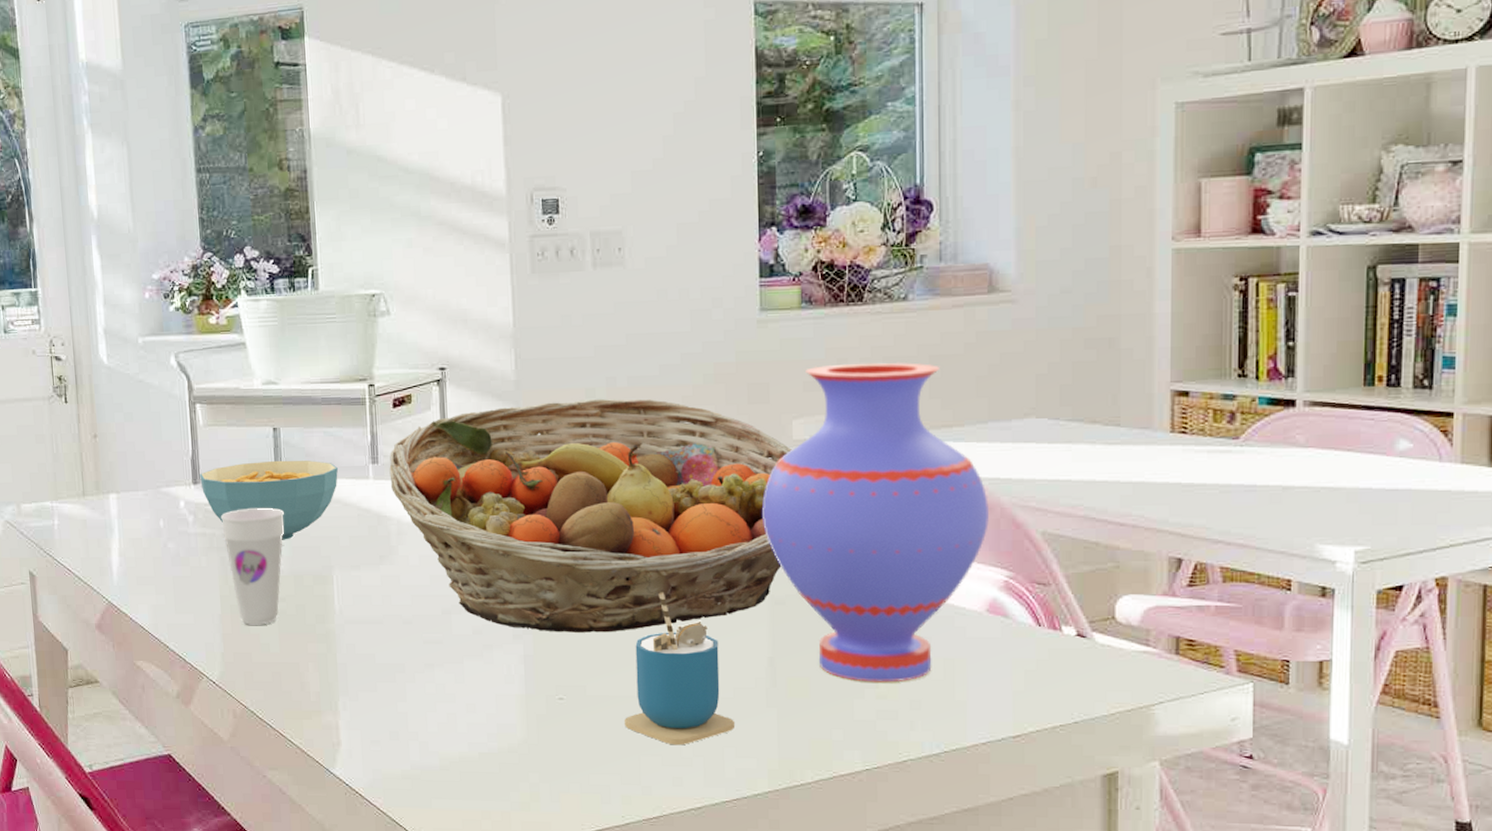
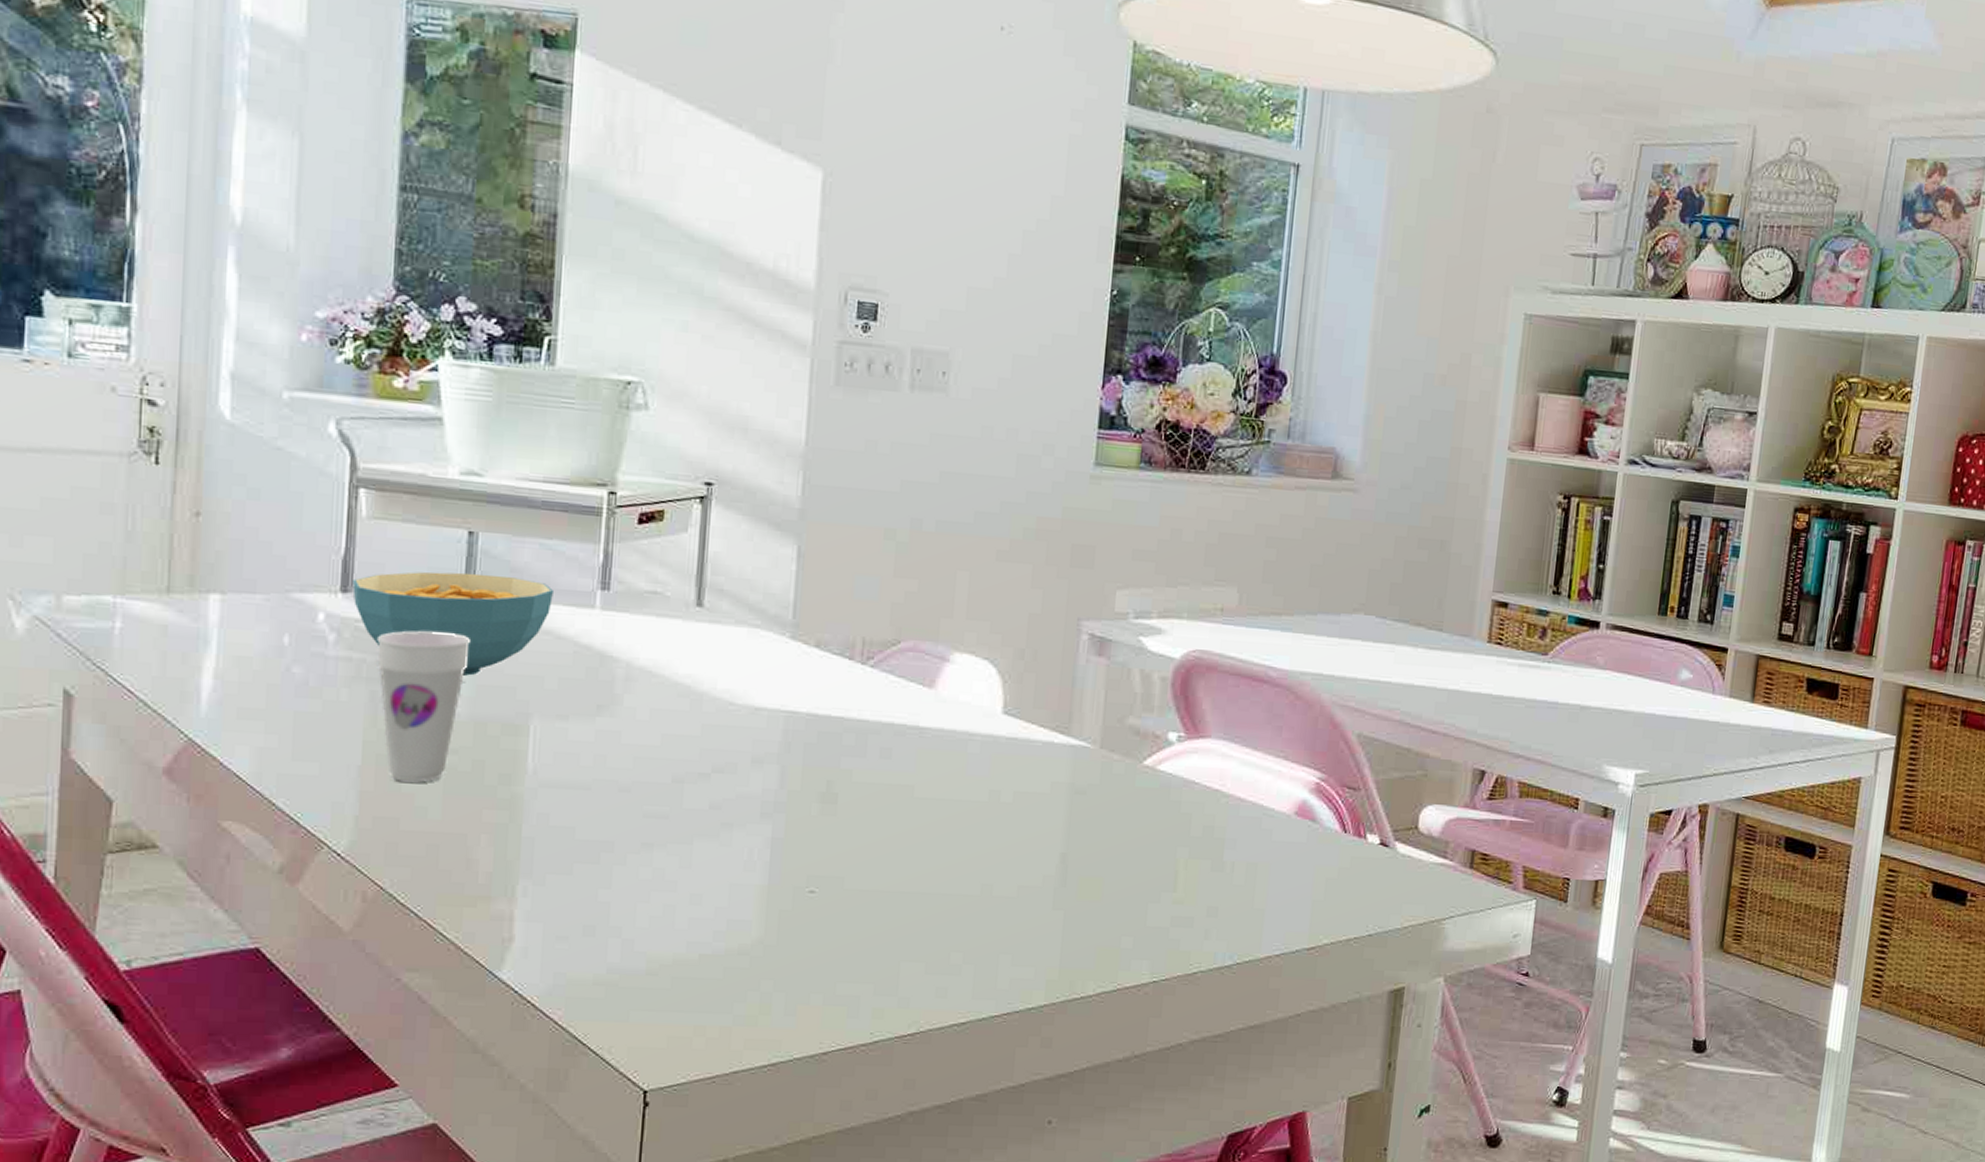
fruit basket: present [389,398,793,633] -> none [623,539,1114,816]
cup: present [625,592,734,746] -> none [886,772,1014,951]
vase: present [762,362,989,683] -> none [1071,533,1310,887]

